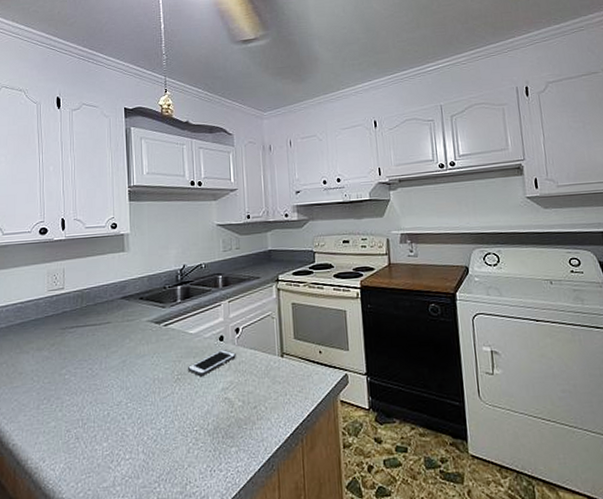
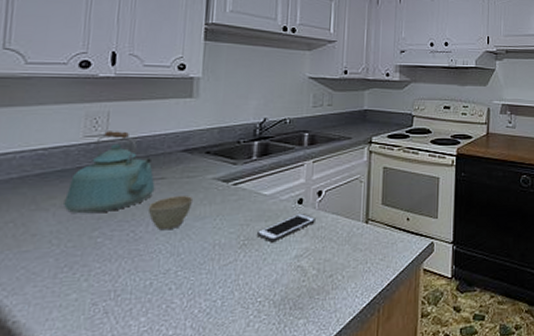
kettle: none [39,284,104,356] -> present [64,131,155,214]
cup: none [100,336,134,368] -> present [147,195,194,231]

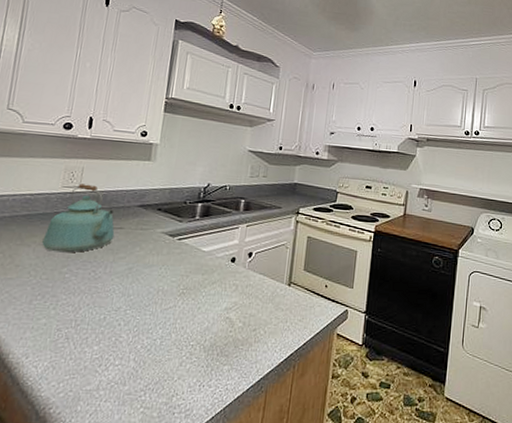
cup: present [147,195,194,231] -> none [107,244,145,274]
cell phone: present [257,212,315,242] -> none [195,270,245,293]

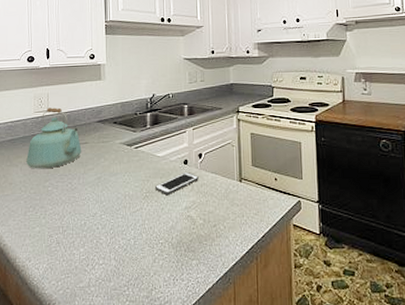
cell phone: none [195,270,245,293] -> present [155,171,199,195]

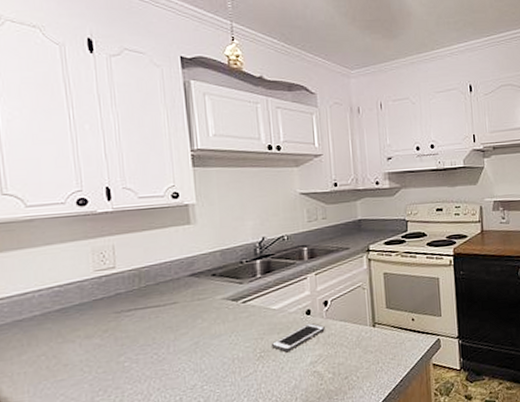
kettle: present [26,107,82,169] -> none [87,262,170,343]

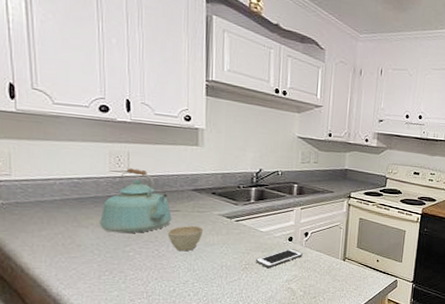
kettle: none [87,262,170,343] -> present [100,168,172,234]
cup: none [166,316,208,351] -> present [167,225,204,252]

